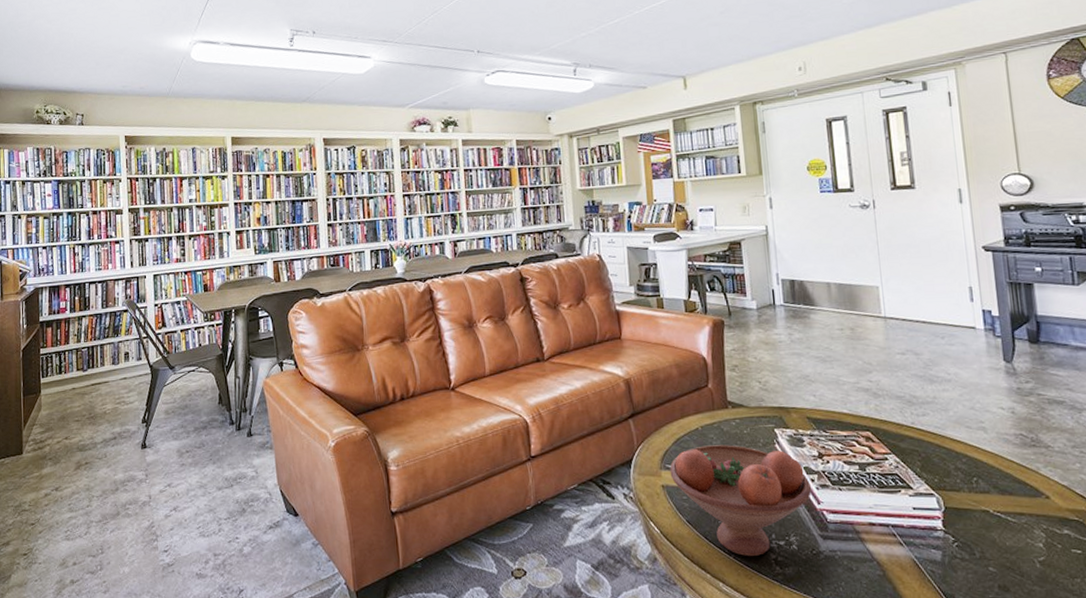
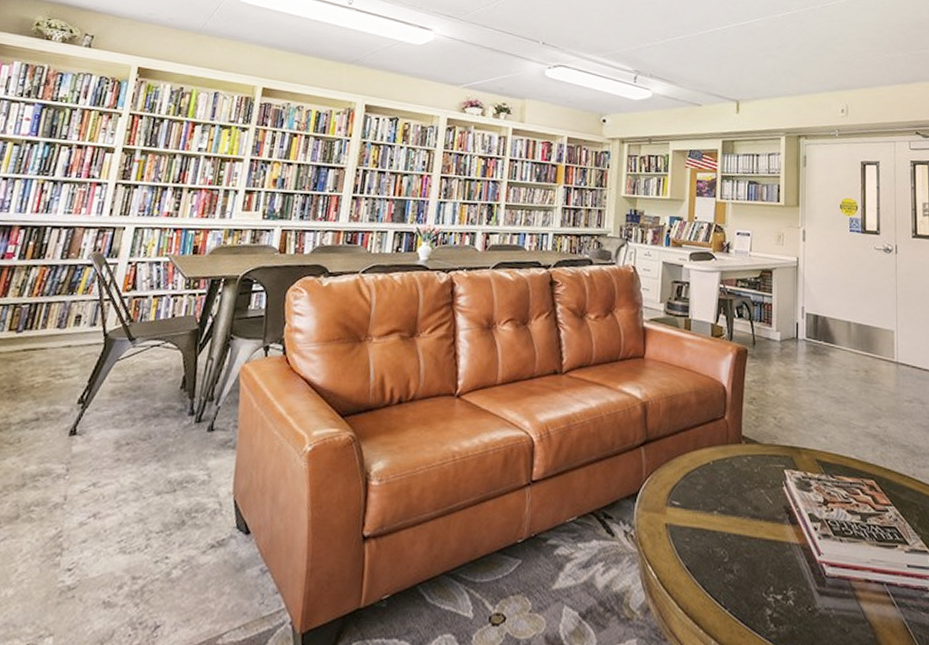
fruit bowl: present [670,445,811,556] -> none [675,482,813,610]

